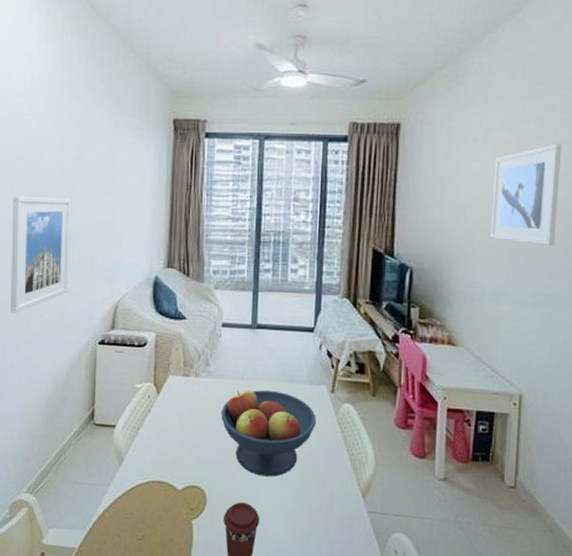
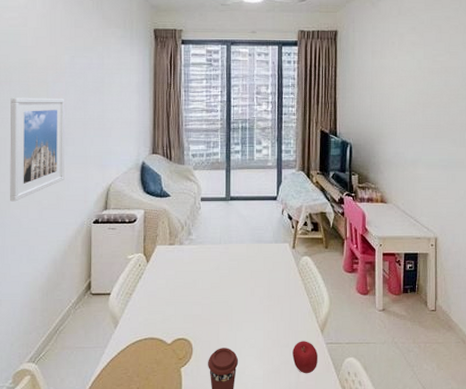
fruit bowl: present [221,389,316,477] -> none [203,250,281,324]
apple: none [326,505,358,546] -> present [292,341,318,374]
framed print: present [489,143,561,247] -> none [407,45,455,122]

